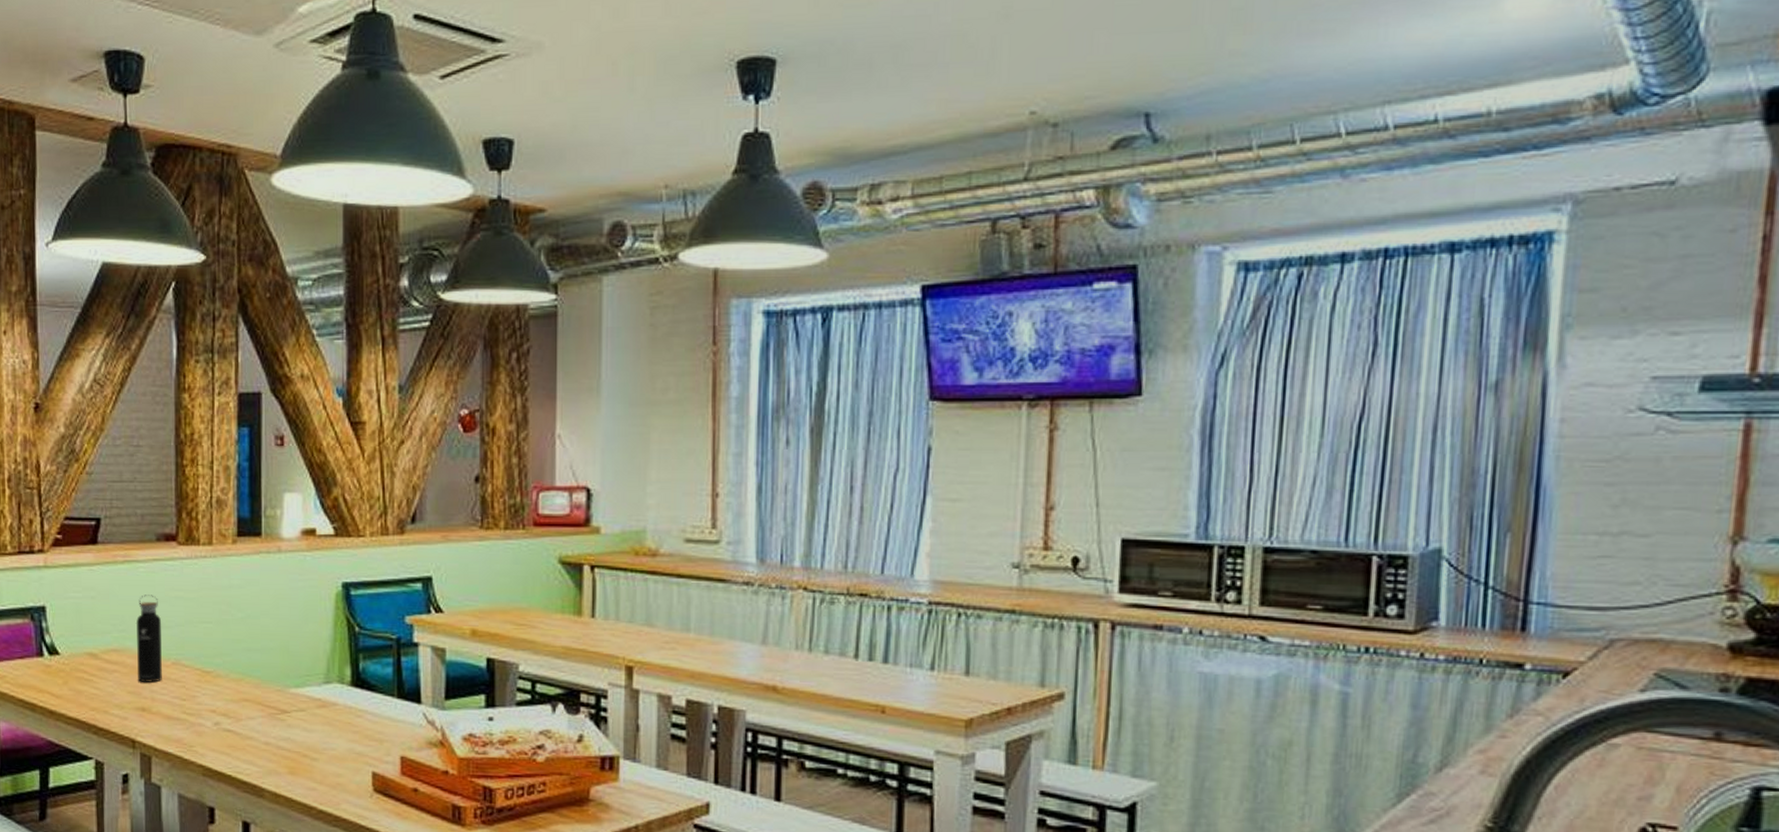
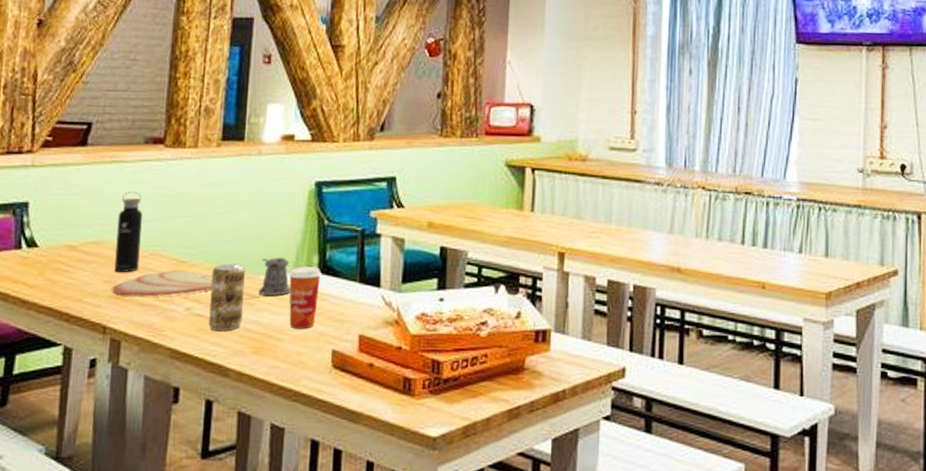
plate: none [137,681,240,709] -> present [112,270,213,297]
beverage can: none [237,674,274,749] -> present [209,263,245,332]
pepper shaker: none [289,668,323,711] -> present [258,257,291,296]
paper cup: none [320,679,356,748] -> present [289,267,322,329]

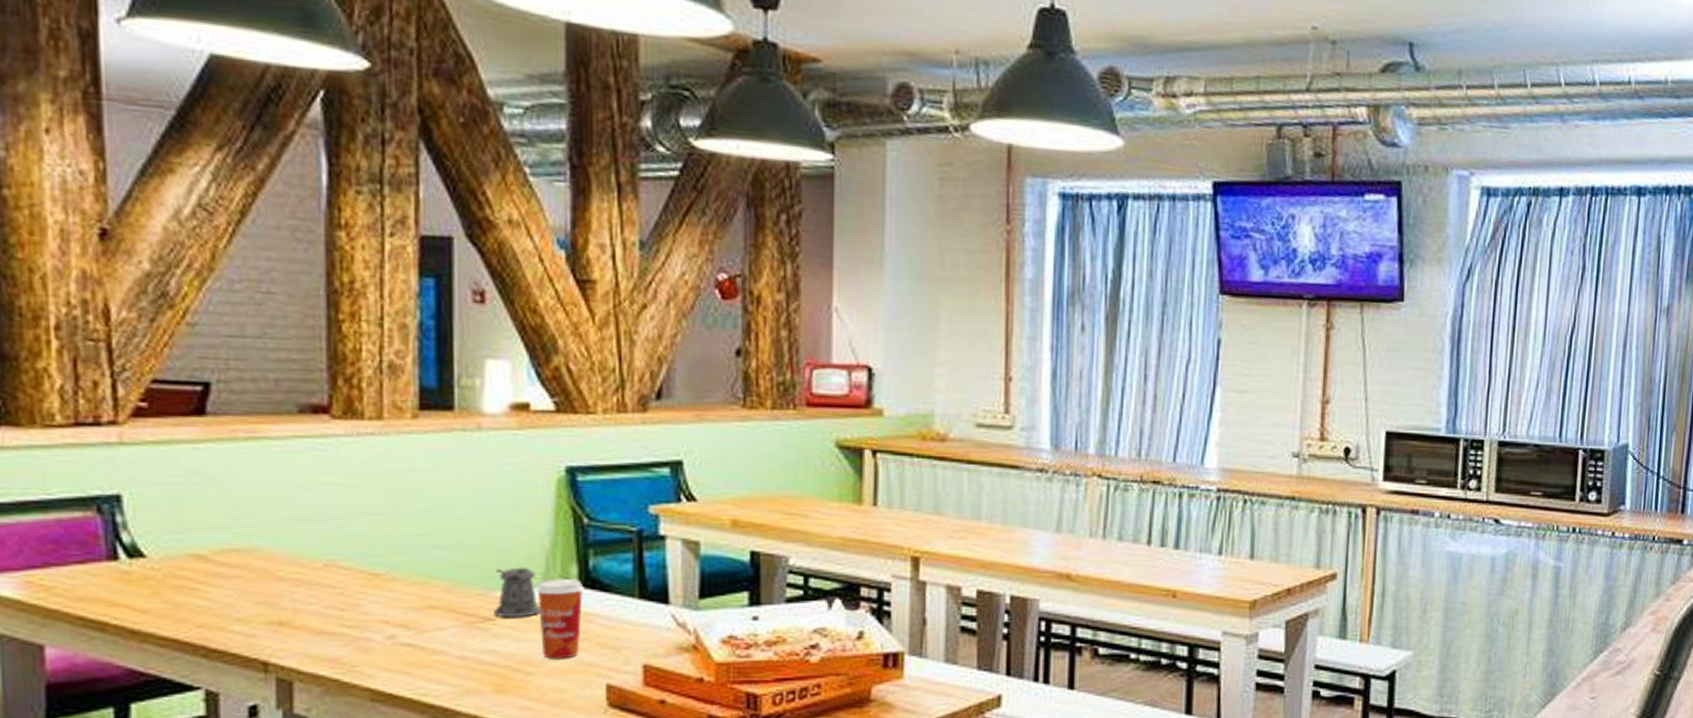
plate: present [112,270,213,297] -> none [271,586,424,622]
water bottle: present [114,192,142,272] -> none [267,480,309,590]
beverage can: present [209,263,245,332] -> none [420,576,473,665]

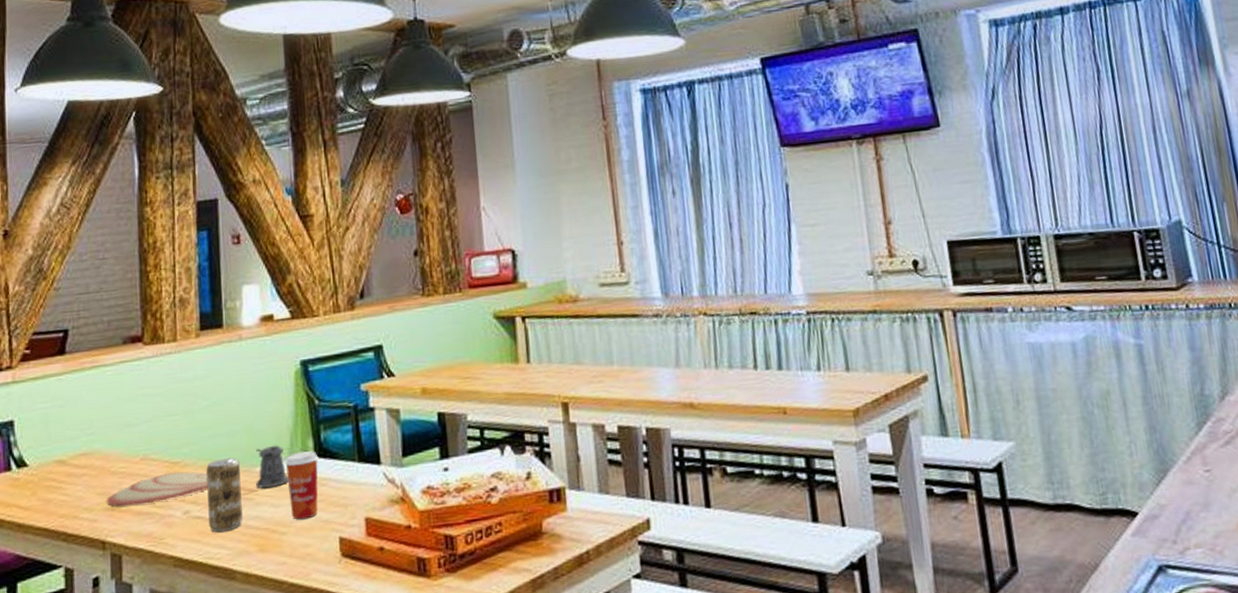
plate: none [271,586,424,622] -> present [107,472,208,507]
beverage can: none [420,576,473,665] -> present [205,457,243,533]

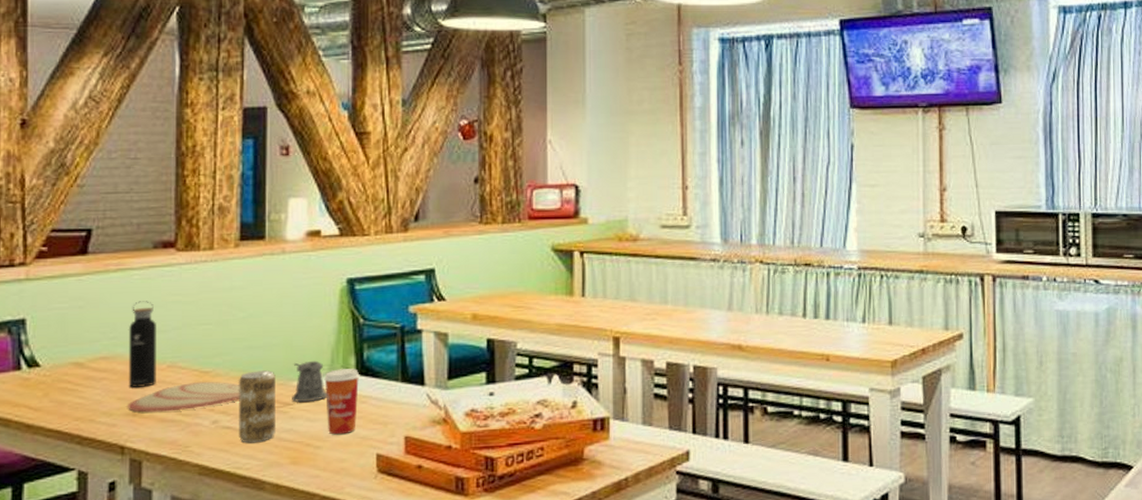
water bottle: none [104,395,131,482] -> present [128,301,156,387]

